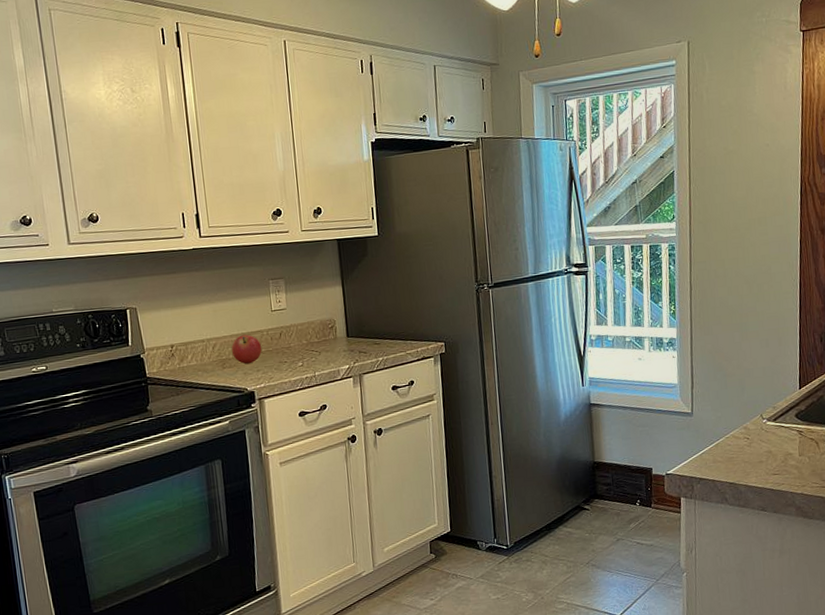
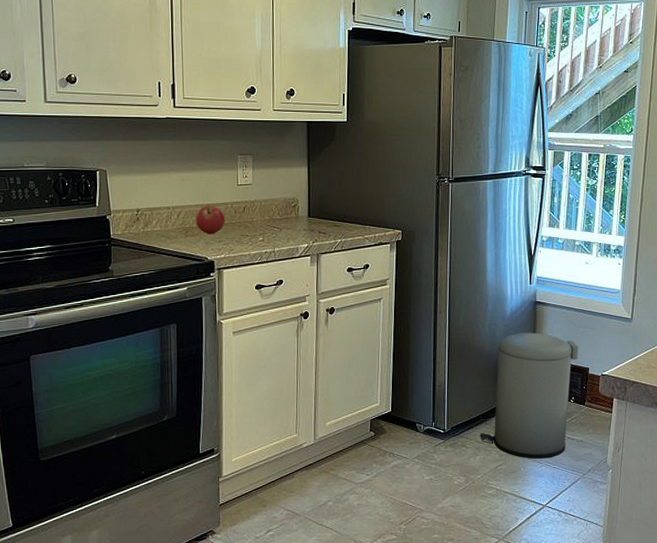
pedal bin: none [544,436,640,568] -> present [480,332,579,459]

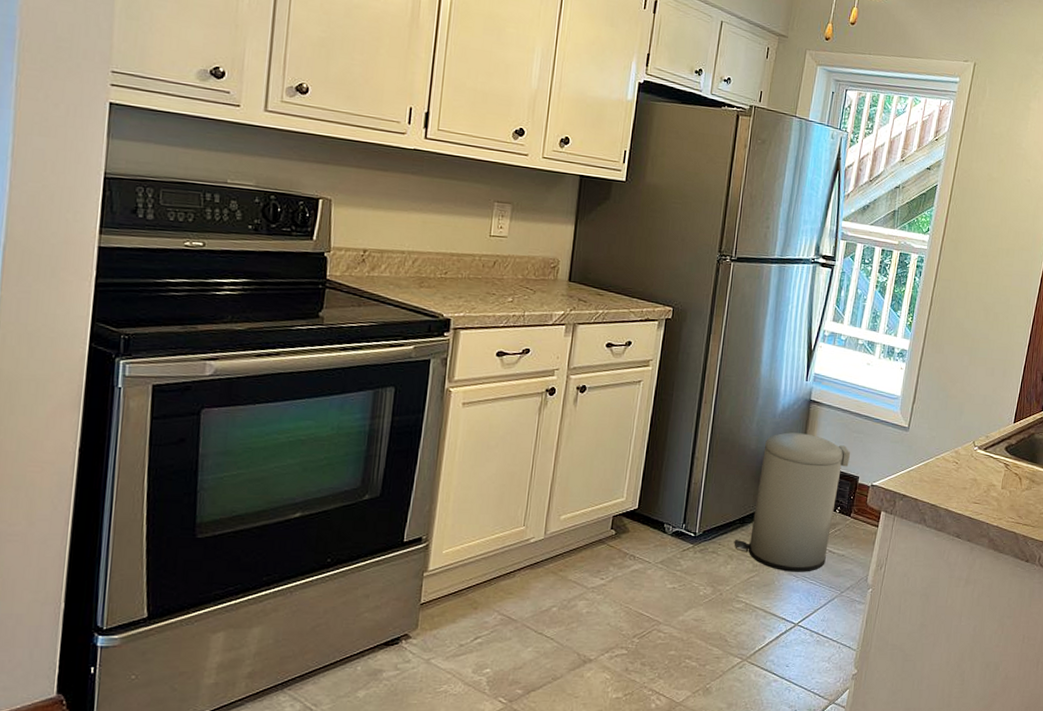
fruit: present [195,206,225,234] -> none [433,255,471,289]

